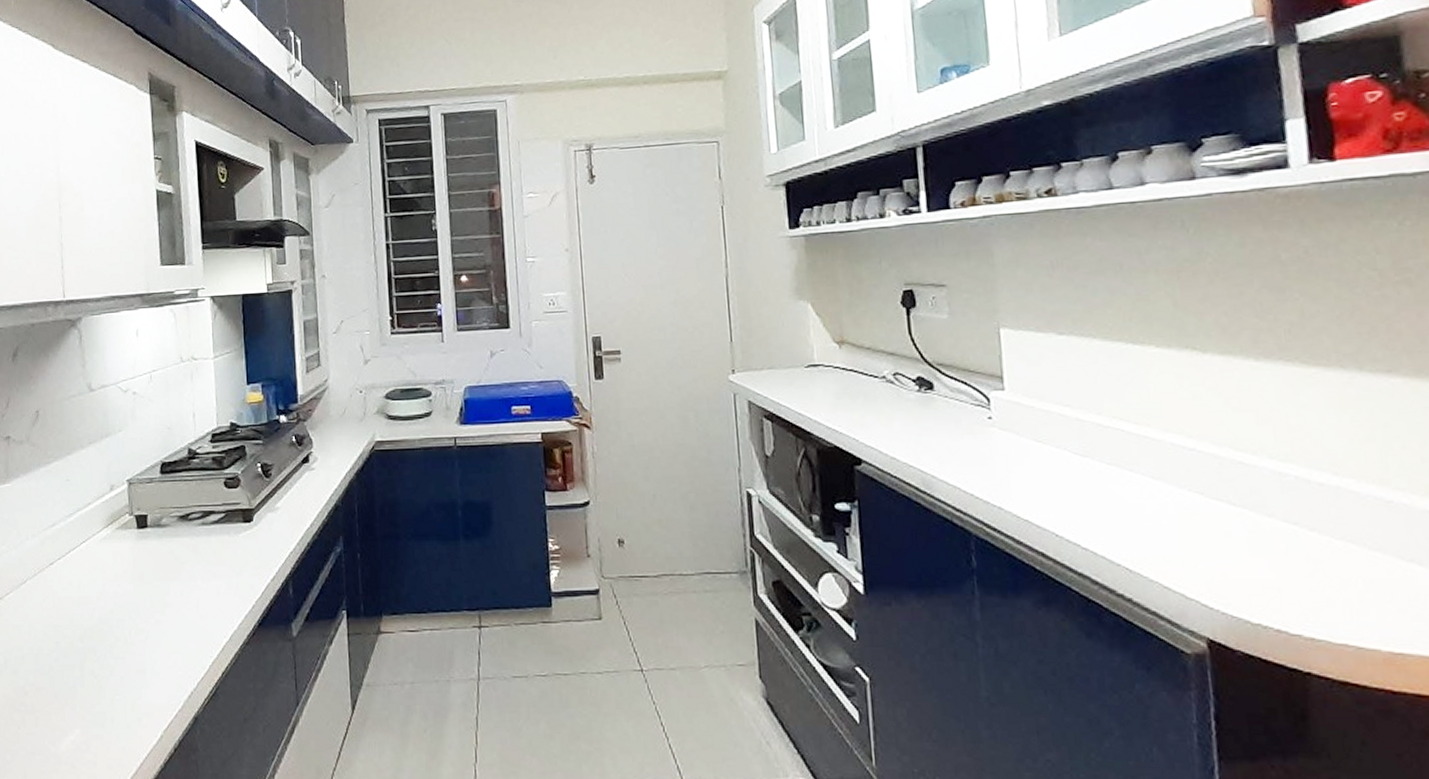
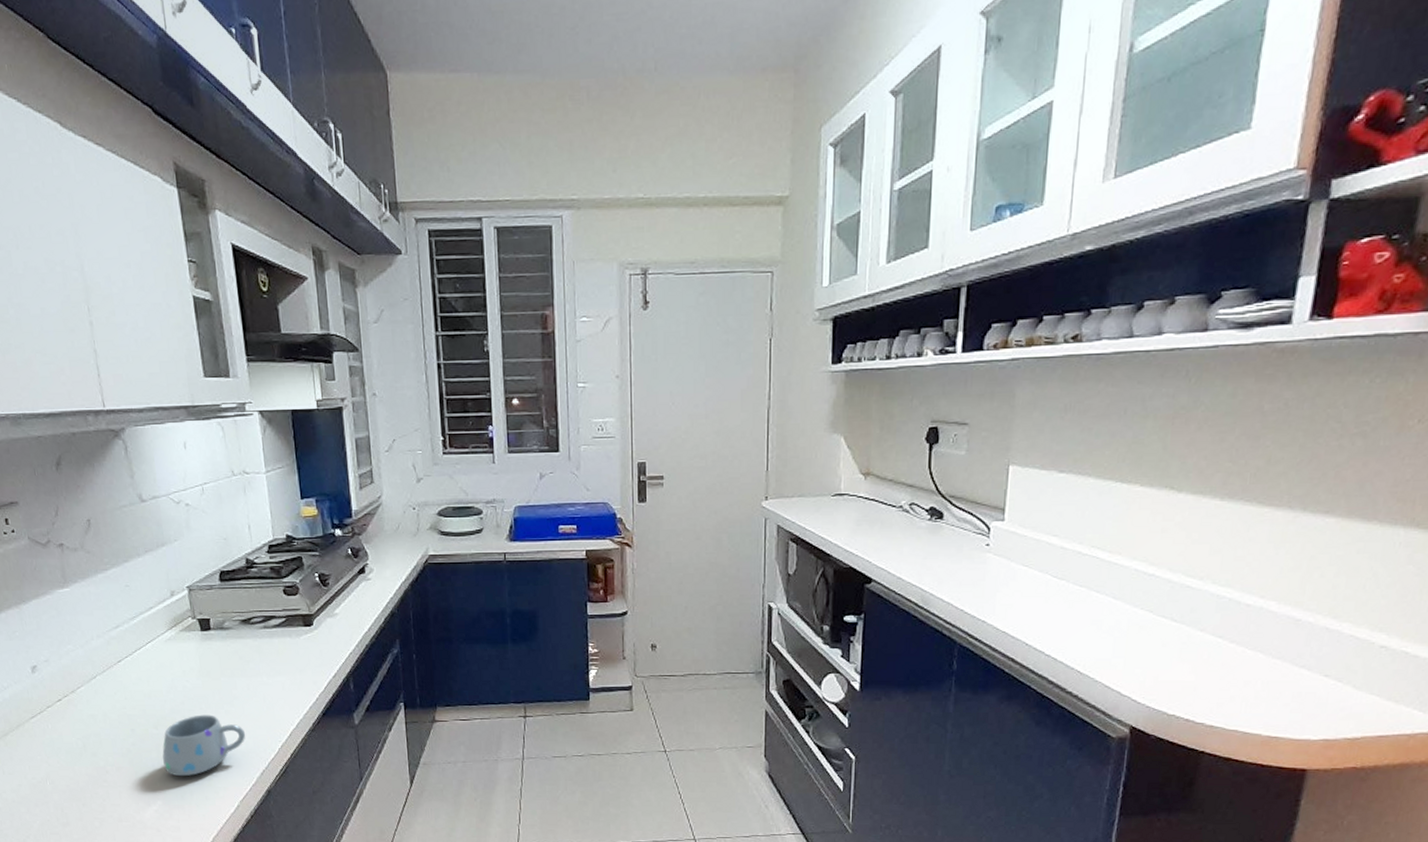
mug: none [86,625,176,700] -> present [162,715,246,777]

